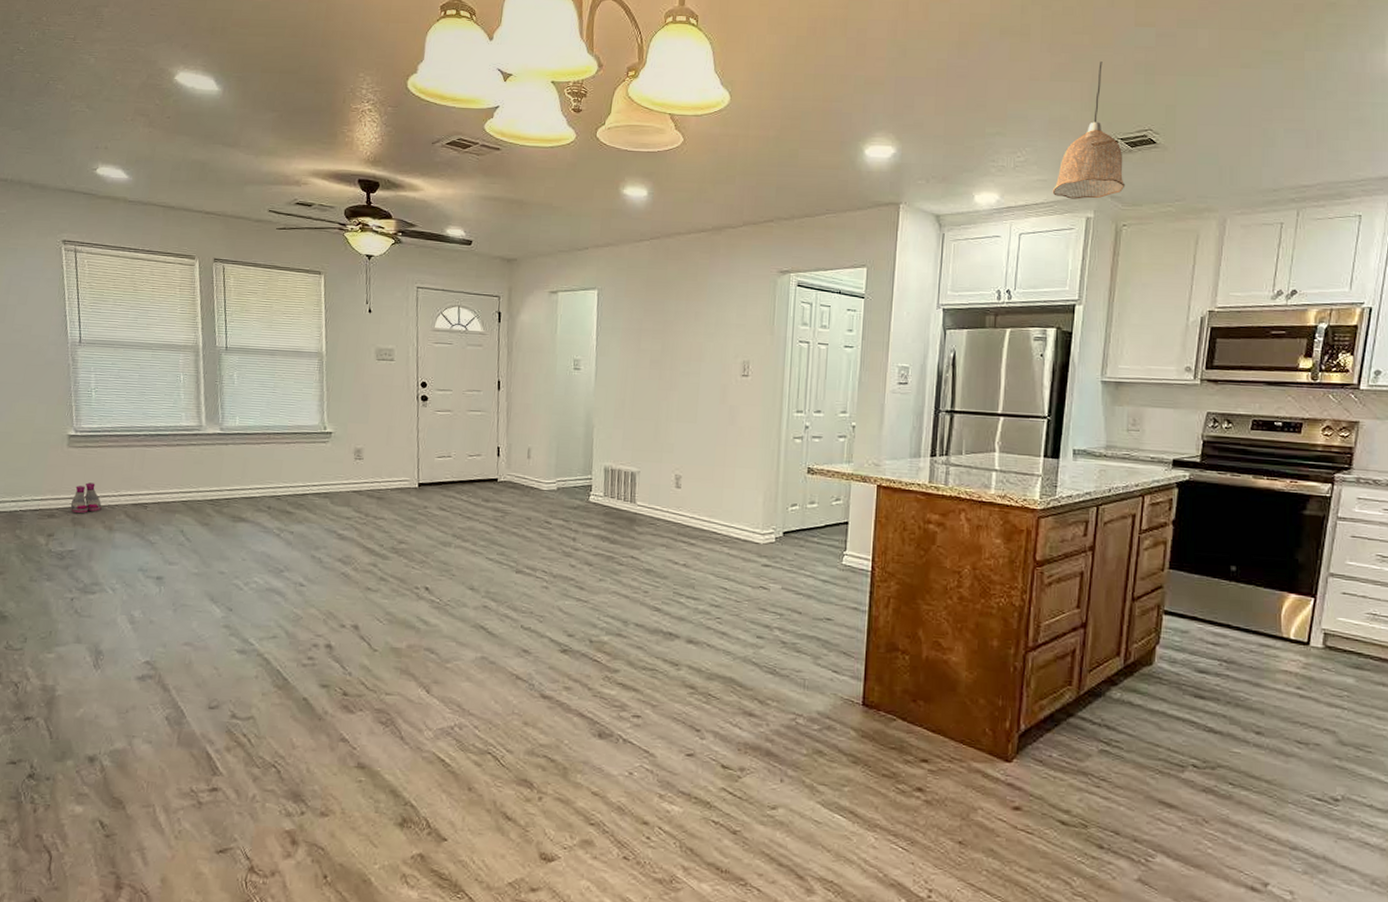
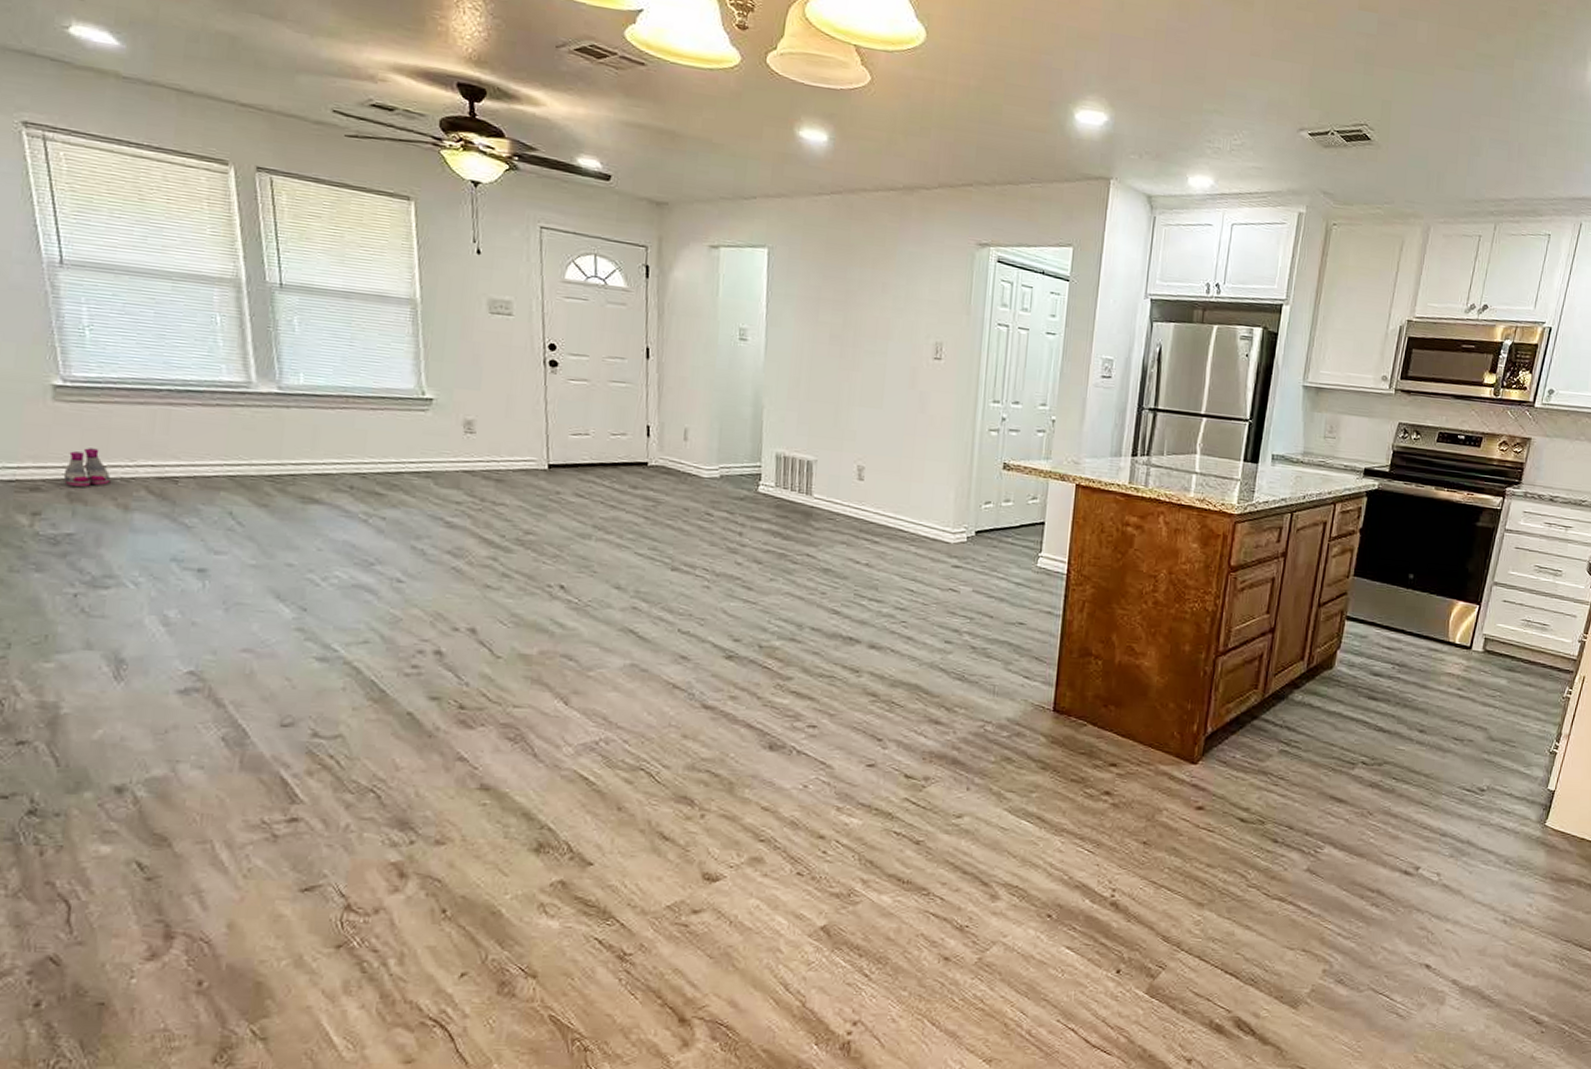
pendant lamp: present [1052,62,1126,199] -> none [1266,44,1339,194]

